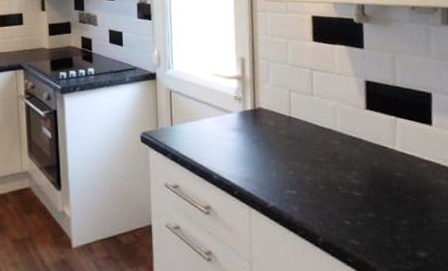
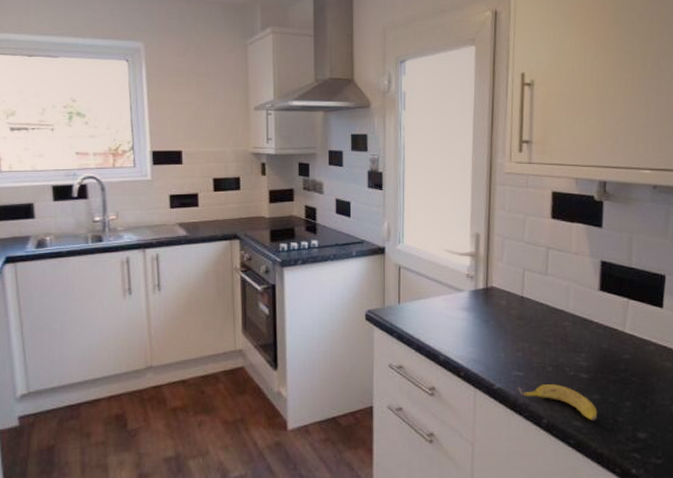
banana: none [291,201,374,240] -> present [517,383,598,421]

